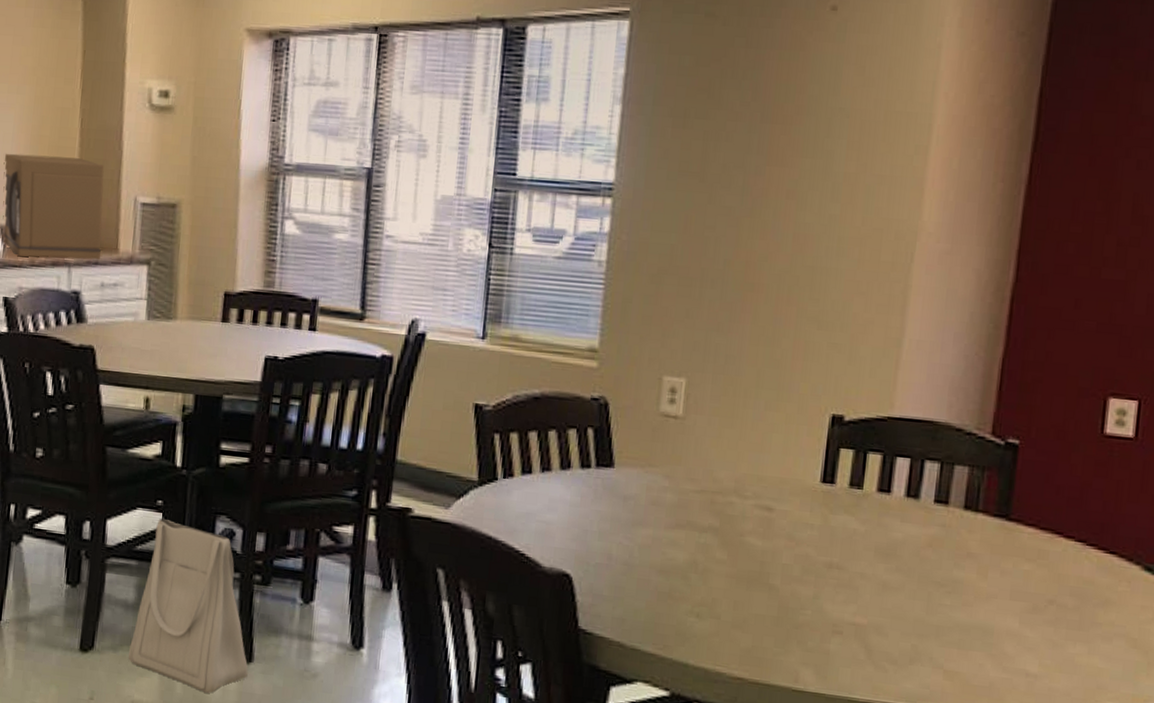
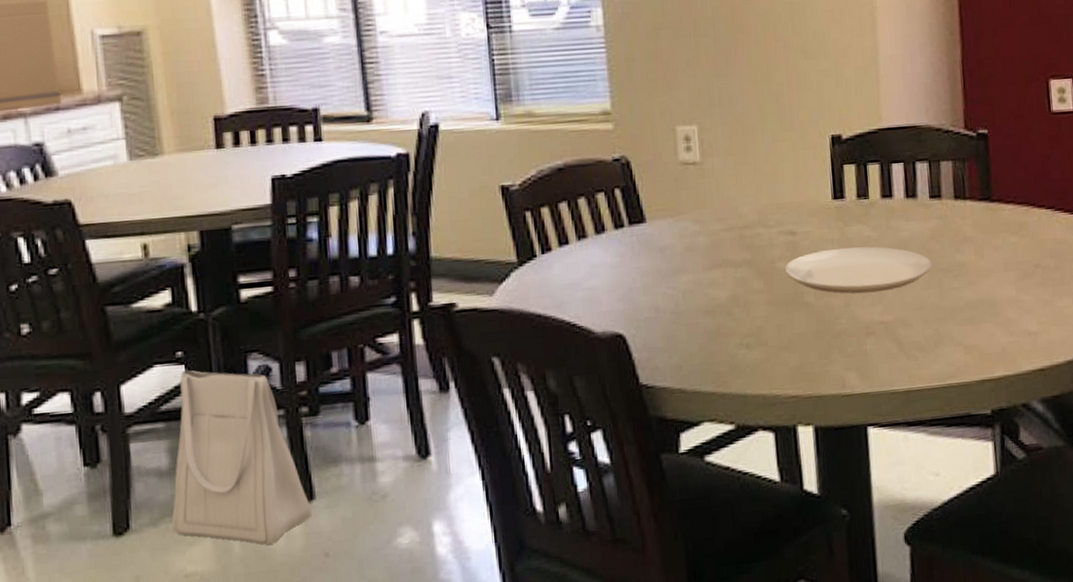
plate: none [754,533,923,592] -> present [785,246,931,294]

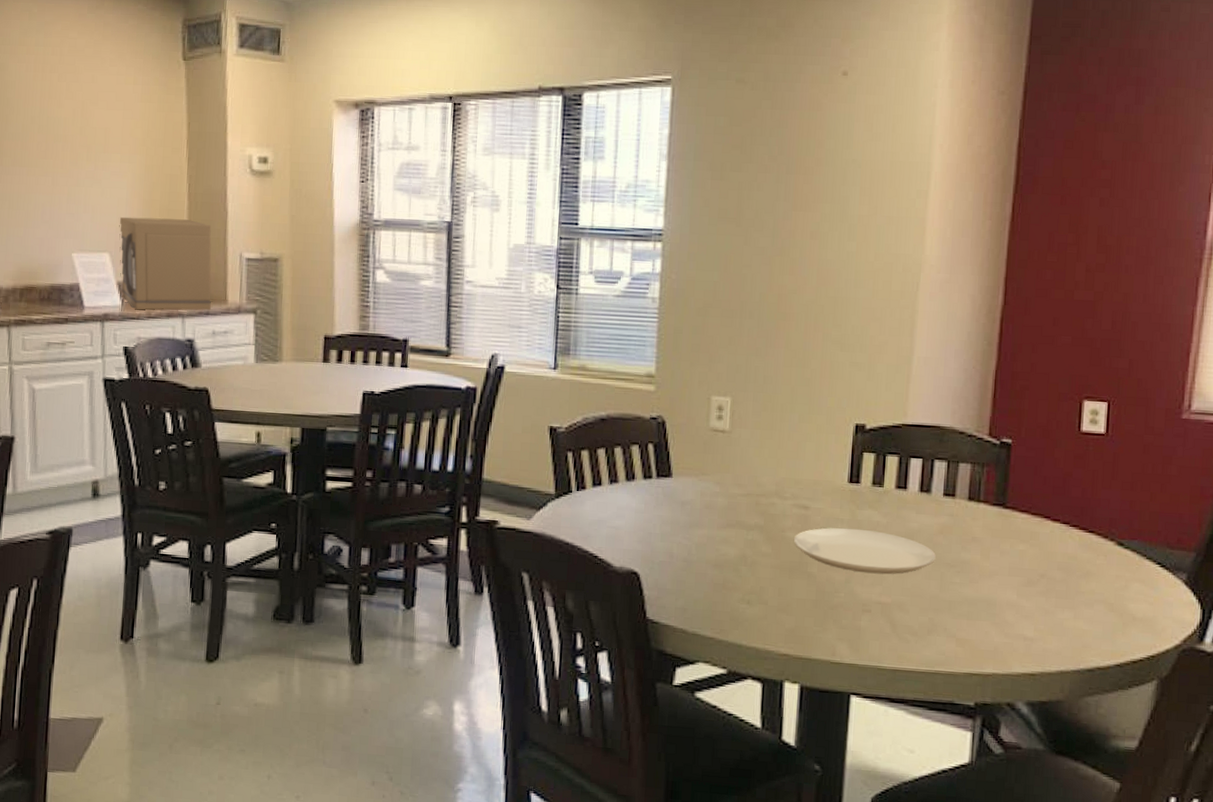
shopping bag: present [171,370,312,545] -> none [250,540,359,693]

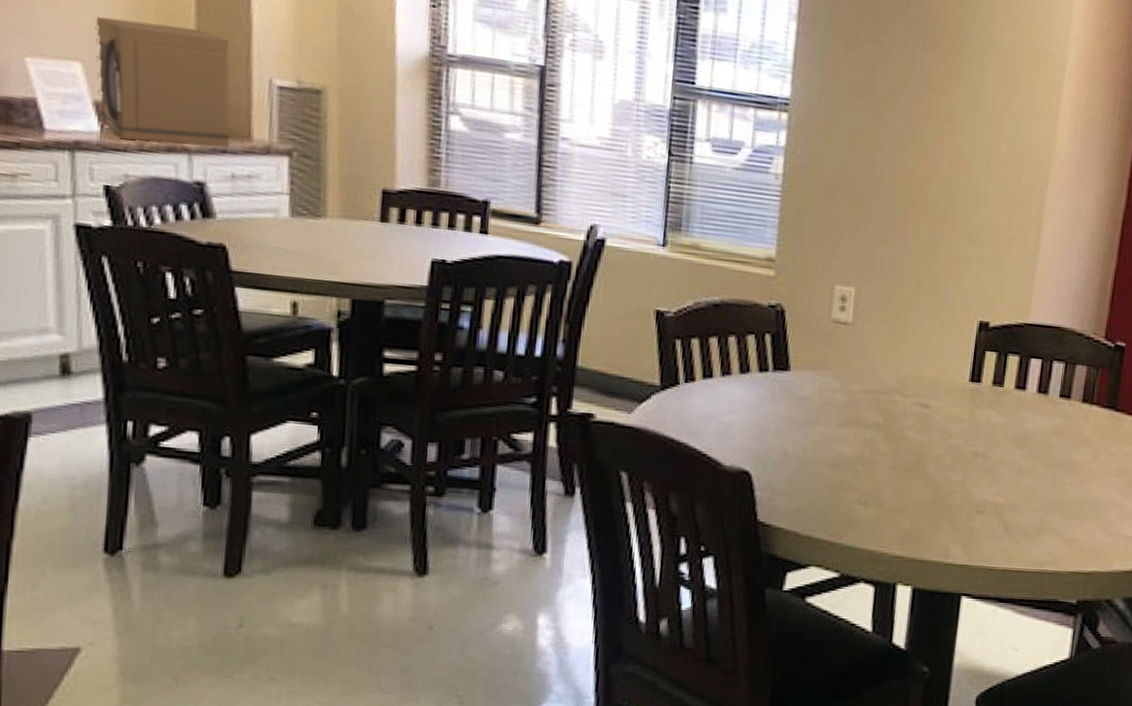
plate: present [794,527,936,575] -> none [913,427,1049,475]

